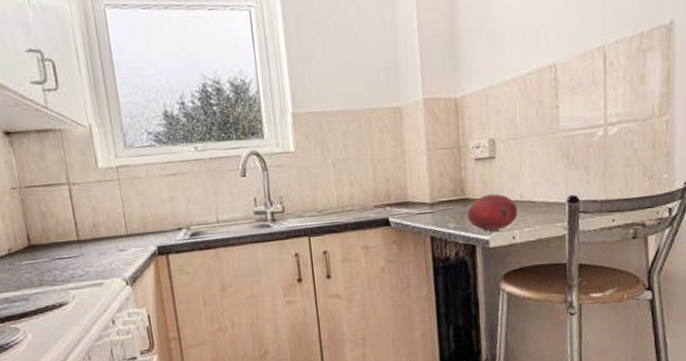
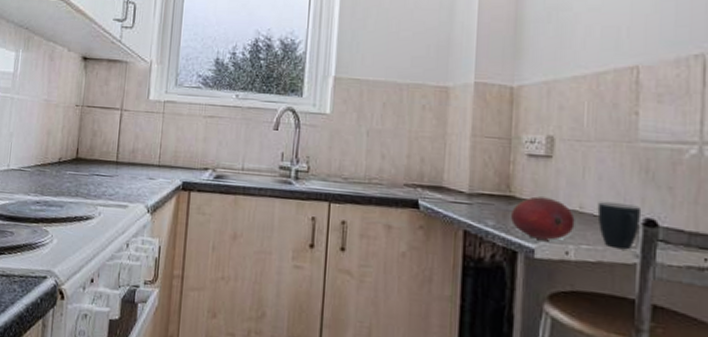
mug: none [533,186,567,226] -> present [597,200,642,250]

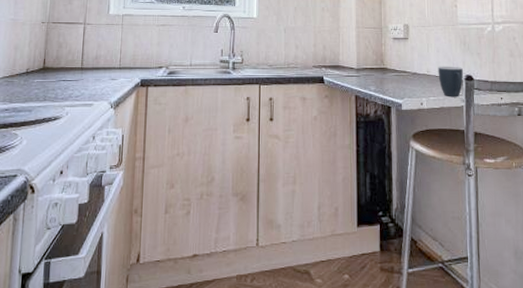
fruit: present [511,196,575,241] -> none [385,67,425,96]

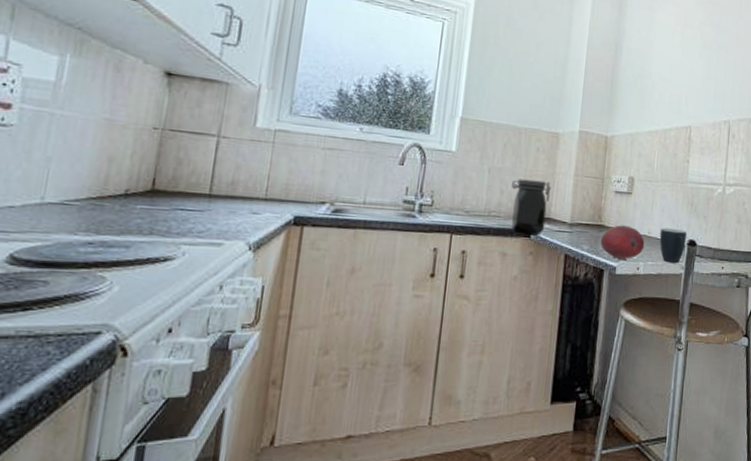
jar: none [305,35,338,81] -> present [511,178,551,236]
fruit: none [385,67,425,96] -> present [601,225,645,259]

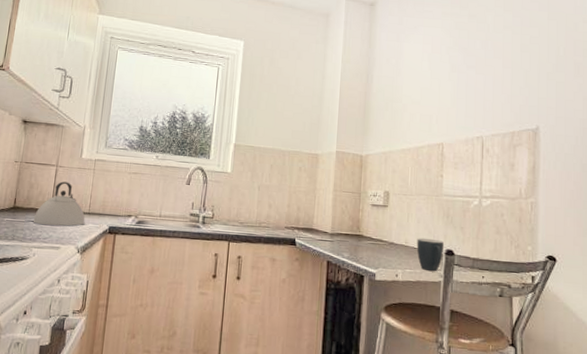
kettle: none [181,157,260,216] -> present [33,181,85,227]
jar: present [511,178,551,236] -> none [278,194,313,244]
fruit: present [601,225,645,259] -> none [360,235,402,267]

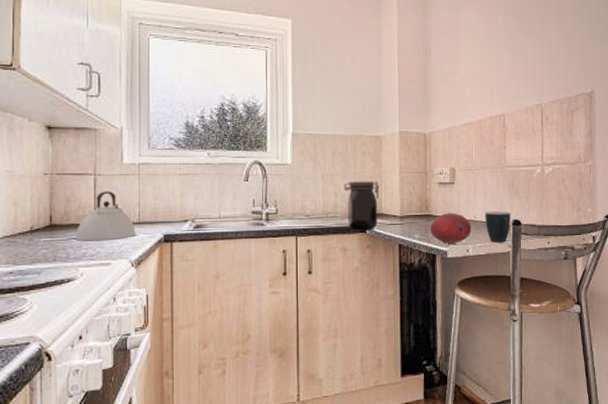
jar: none [278,194,313,244] -> present [344,181,380,231]
fruit: none [360,235,402,267] -> present [430,213,472,244]

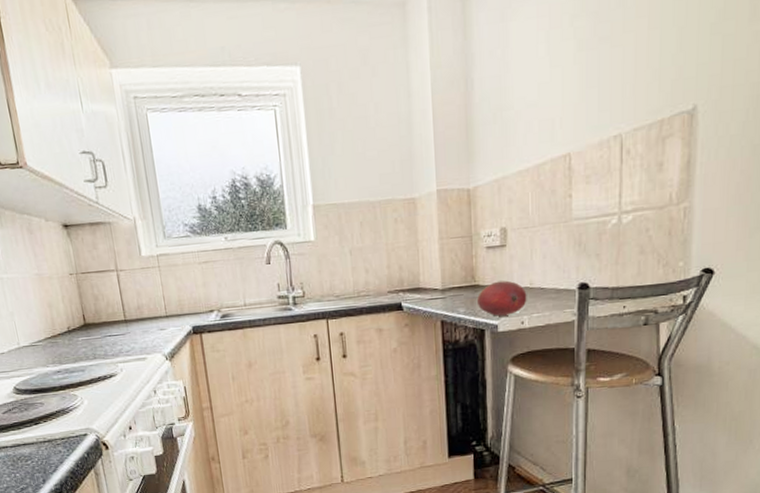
kettle: present [75,191,136,242] -> none [109,286,165,338]
jar: present [344,181,380,231] -> none [375,251,416,309]
mug: present [485,211,511,243] -> none [543,273,577,312]

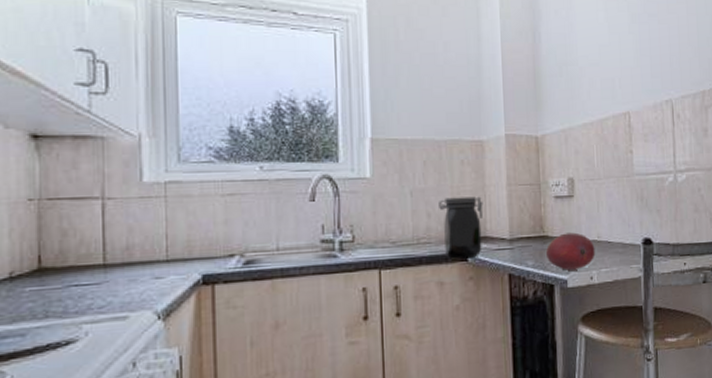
jar: none [375,251,416,309] -> present [439,196,483,259]

